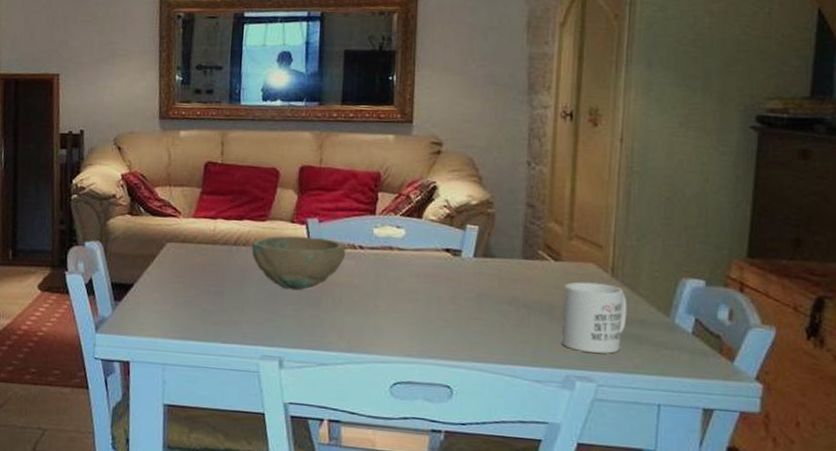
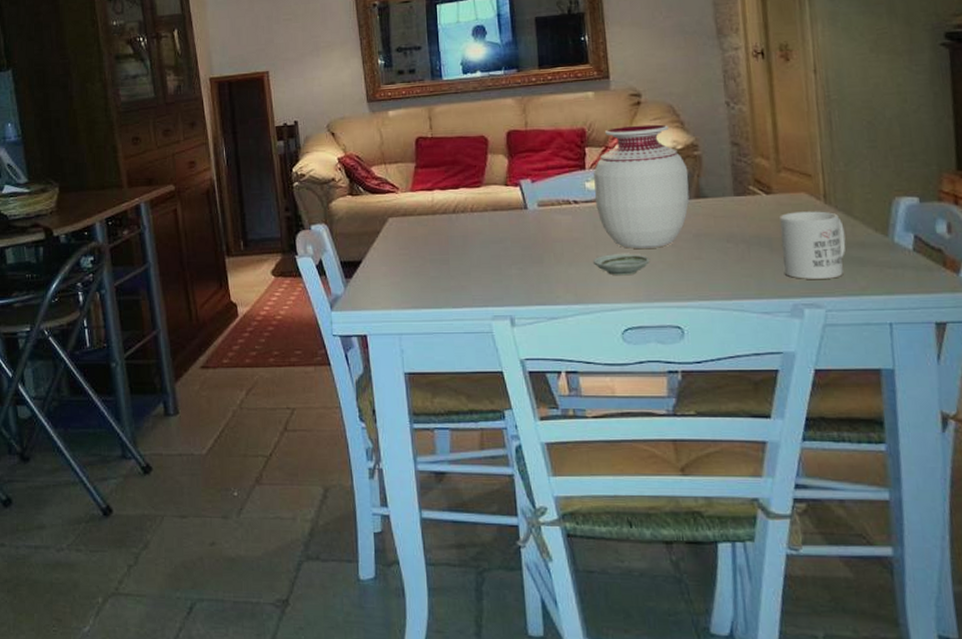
bowl: present [251,236,346,291] -> none [470,197,562,250]
saucer: none [371,305,428,329] -> present [593,254,650,276]
vase: none [381,175,479,304] -> present [594,124,690,249]

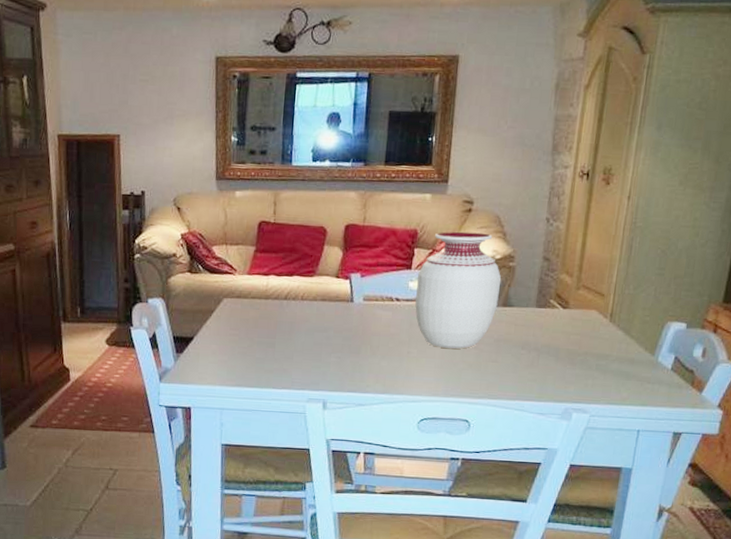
saucer: present [593,254,650,276] -> none [404,351,453,372]
mug: present [779,211,846,279] -> none [563,327,621,389]

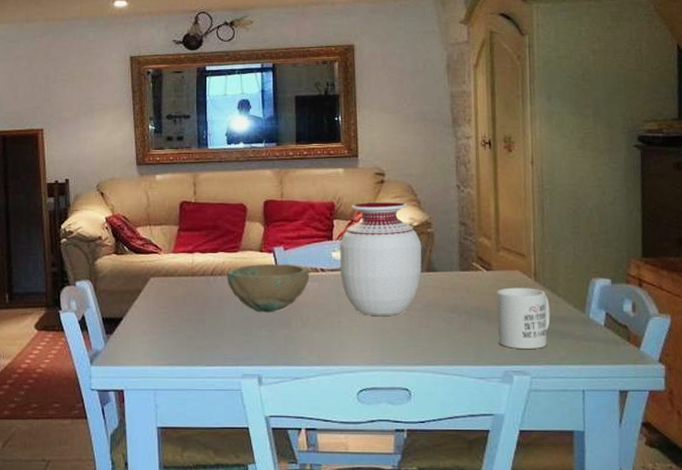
bowl: none [300,290,384,340] -> present [226,263,310,313]
mug: none [563,327,621,389] -> present [497,287,551,349]

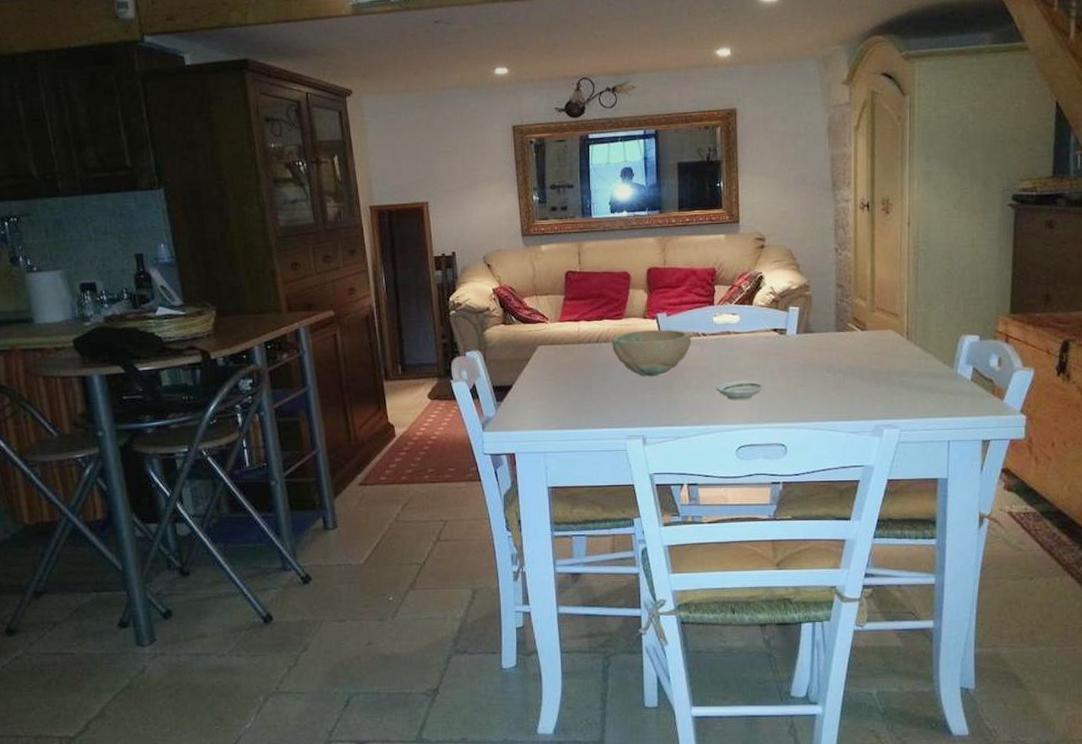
saucer: none [336,320,384,341] -> present [716,381,763,401]
vase: present [340,202,422,316] -> none [721,266,799,377]
mug: present [497,287,551,349] -> none [870,346,920,404]

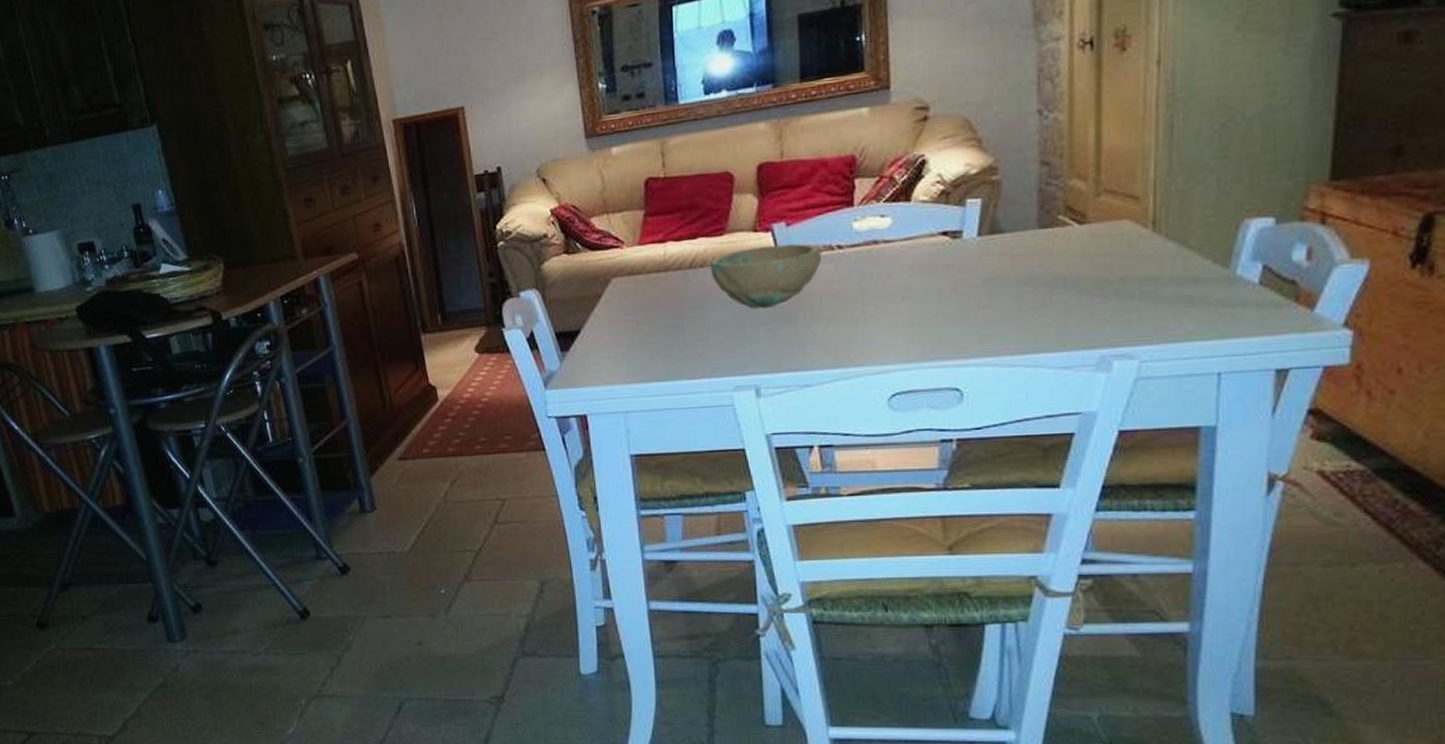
saucer: present [716,381,763,401] -> none [858,305,927,333]

